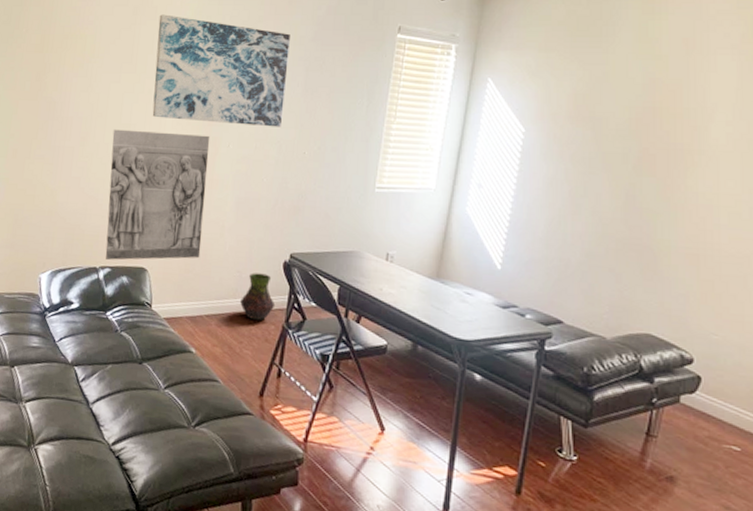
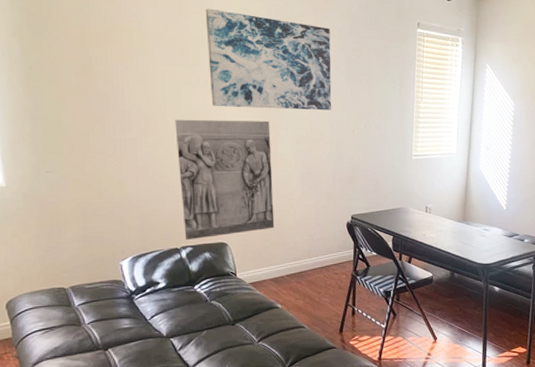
vase: present [240,273,276,320] -> none [315,234,344,273]

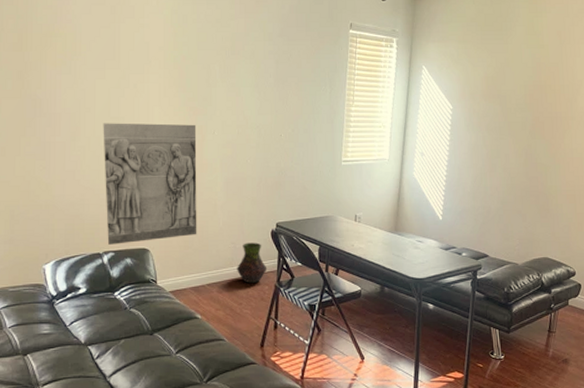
wall art: present [205,8,332,111] -> none [137,13,260,114]
vase: none [315,234,344,273] -> present [237,242,268,283]

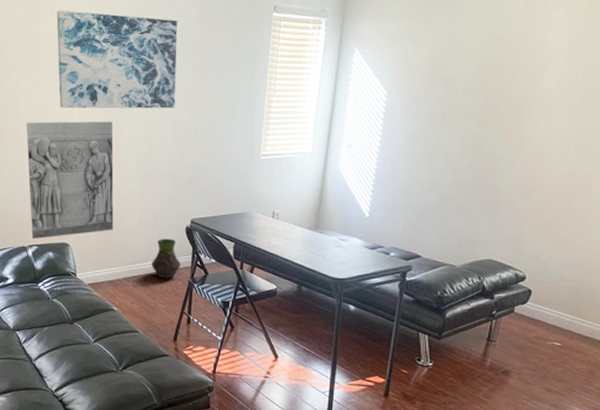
wall art: none [137,13,260,114] -> present [56,10,177,109]

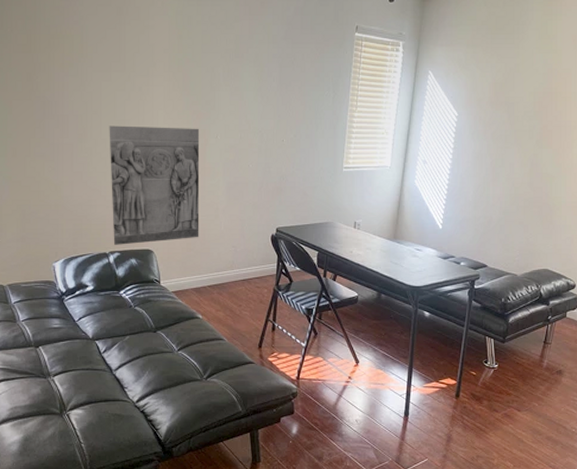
wall art: present [56,10,177,109] -> none [142,14,264,119]
vase: present [152,239,182,278] -> none [237,246,267,286]

